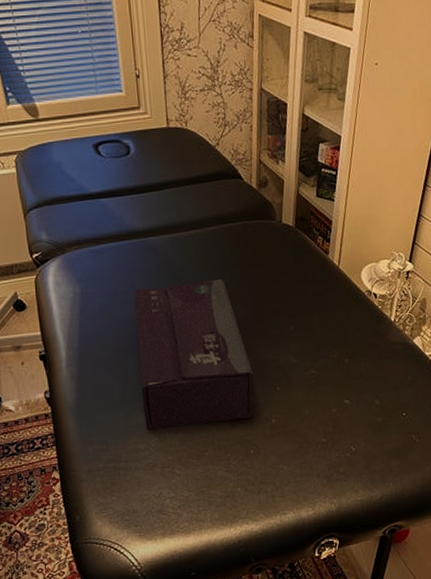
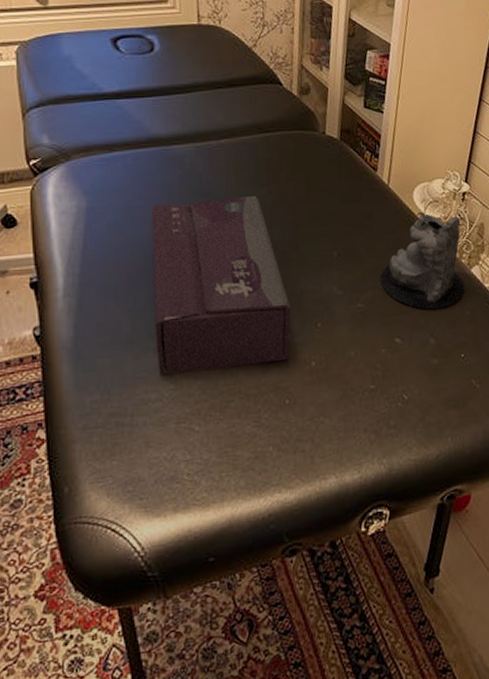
candle: none [331,292,407,375] -> present [380,215,465,309]

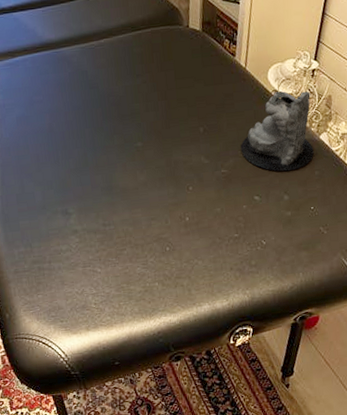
tissue box: present [151,195,291,375] -> none [49,85,168,231]

